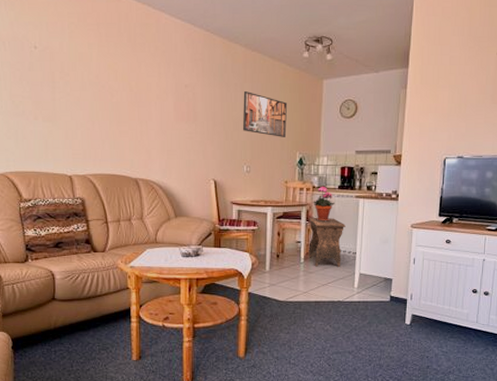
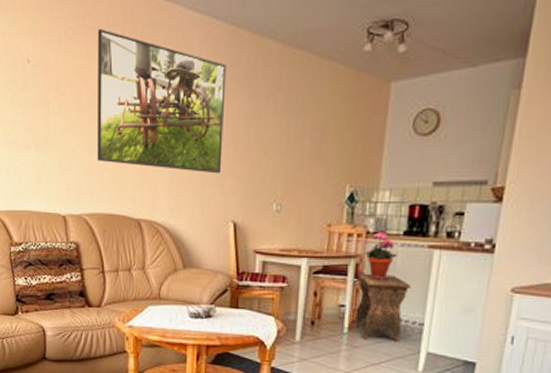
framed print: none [97,26,204,143] -> present [97,29,227,174]
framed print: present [243,91,287,137] -> none [274,103,336,165]

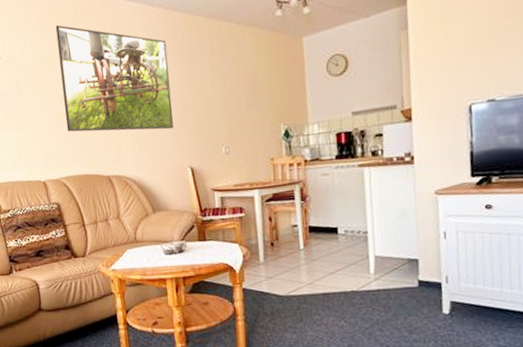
footstool: present [355,273,411,343] -> none [304,194,350,253]
potted plant: present [365,231,398,280] -> none [306,158,335,200]

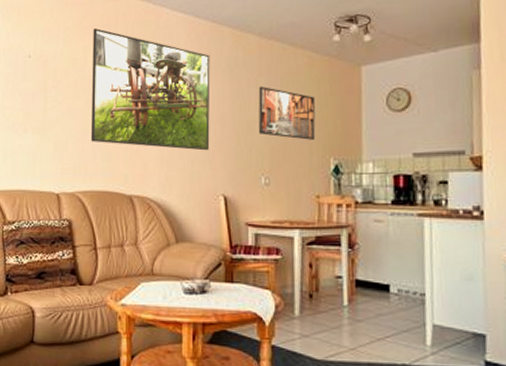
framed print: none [212,65,267,110] -> present [258,87,316,140]

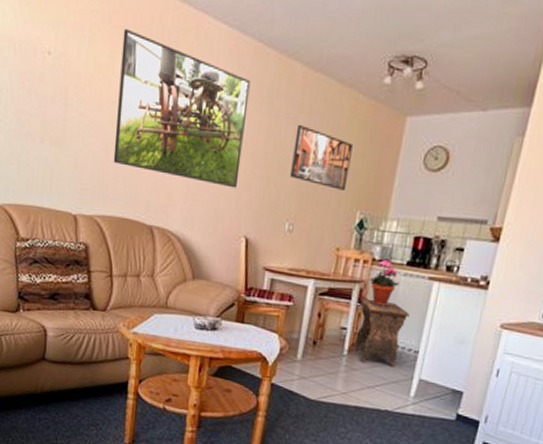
footstool: none [352,243,406,316] -> present [354,298,410,369]
potted plant: none [356,200,389,249] -> present [369,259,400,307]

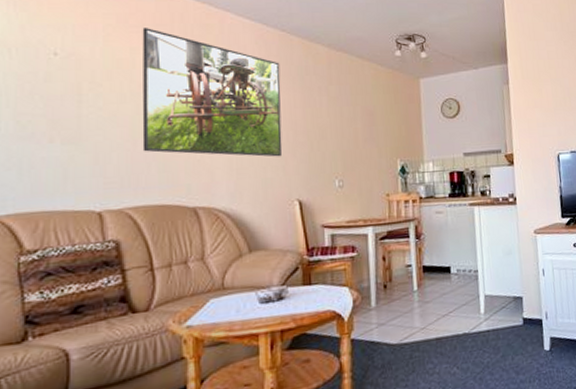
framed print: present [290,125,353,190] -> none [329,95,384,144]
footstool: present [354,298,410,369] -> none [419,232,462,294]
potted plant: present [369,259,400,307] -> none [421,195,448,238]

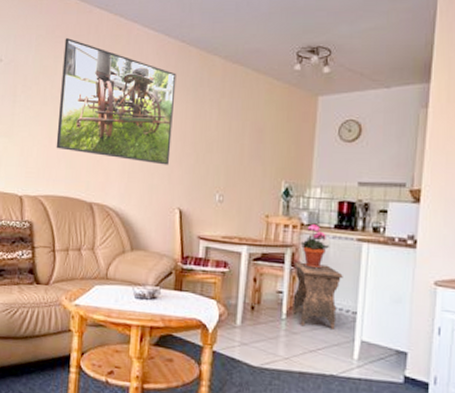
footstool: none [419,232,462,294] -> present [292,261,343,331]
potted plant: none [421,195,448,238] -> present [300,223,330,269]

